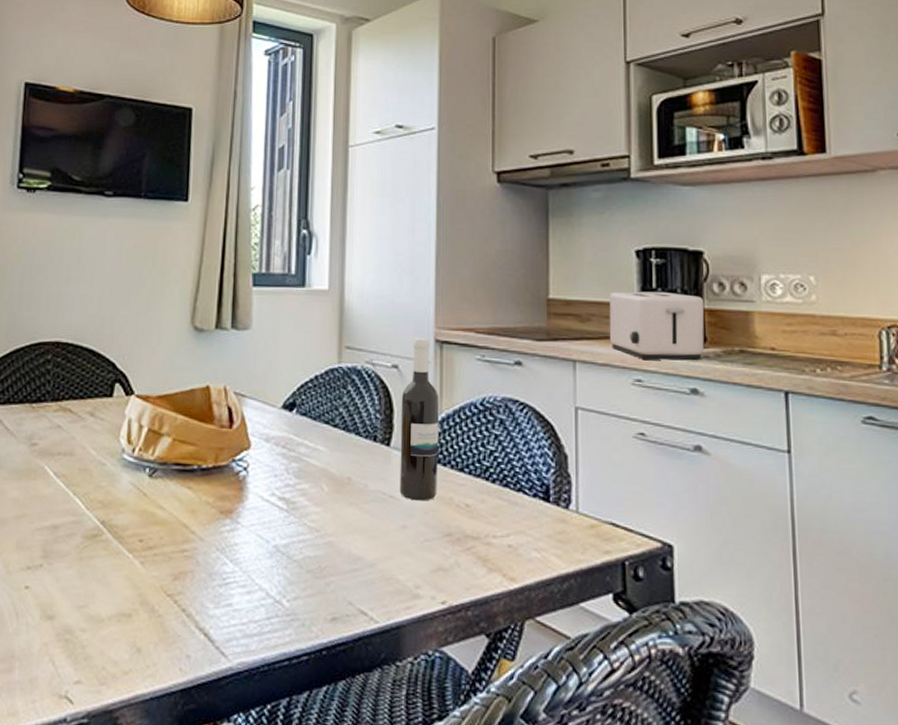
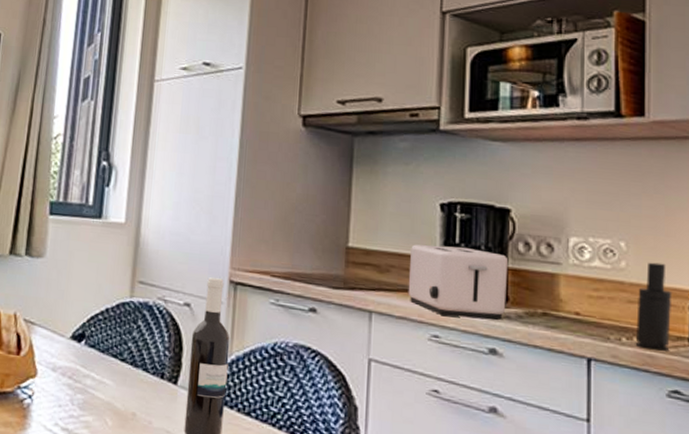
soap dispenser: none [829,294,862,380] -> present [636,262,672,352]

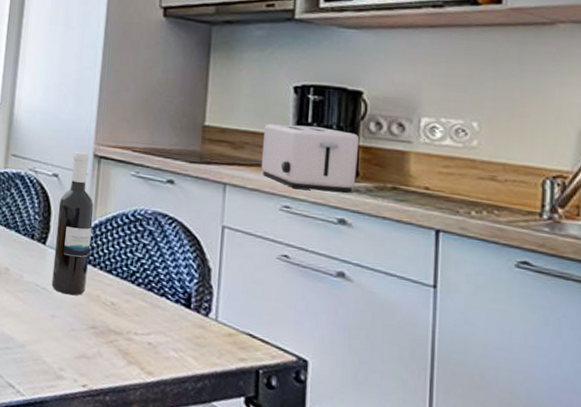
soap dispenser: present [636,262,672,352] -> none [486,141,525,226]

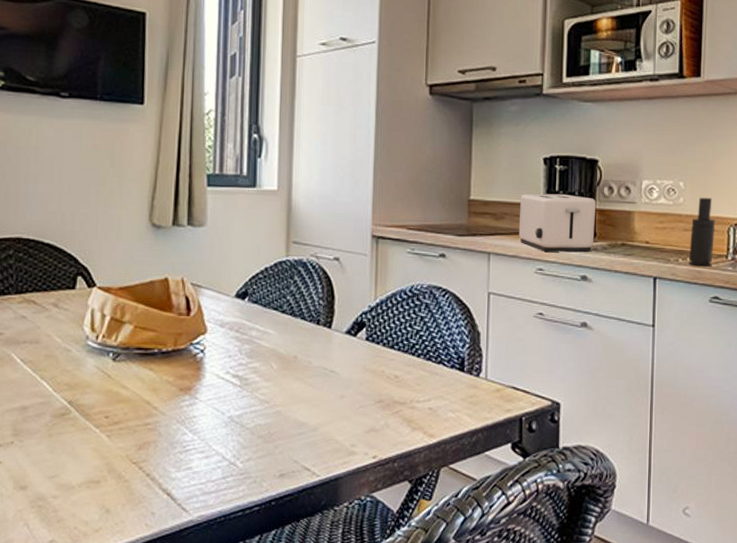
wine bottle: present [51,152,94,296] -> none [339,234,375,374]
soap dispenser: none [486,141,525,226] -> present [689,197,716,268]

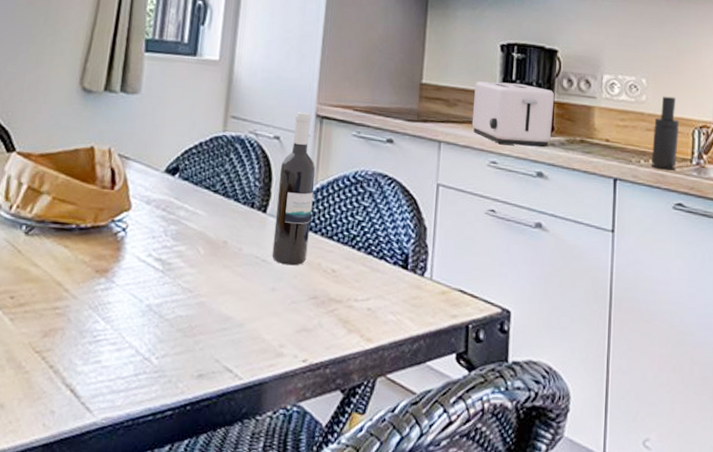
wine bottle: none [339,234,375,374] -> present [272,112,316,266]

